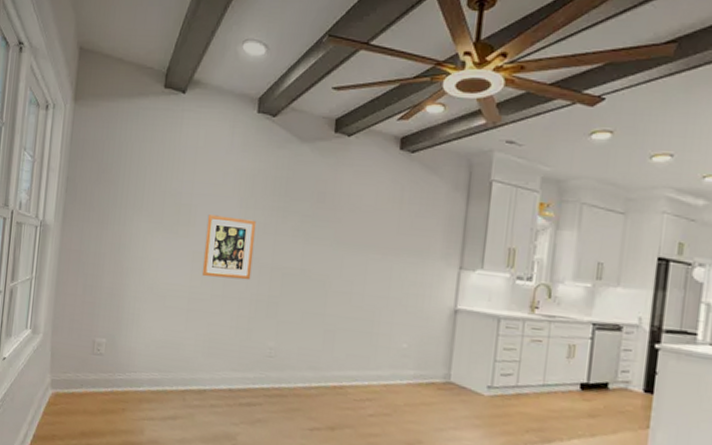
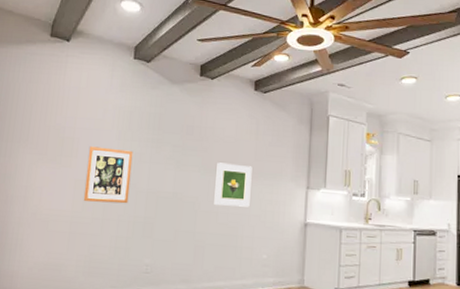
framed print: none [347,235,394,289] -> present [214,162,252,207]

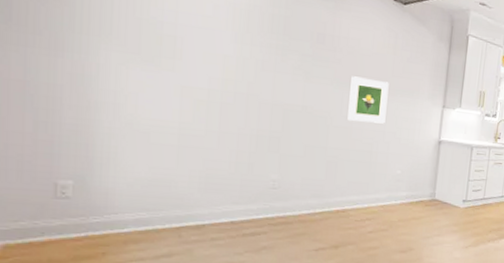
wall art: present [83,146,133,204] -> none [193,48,254,116]

